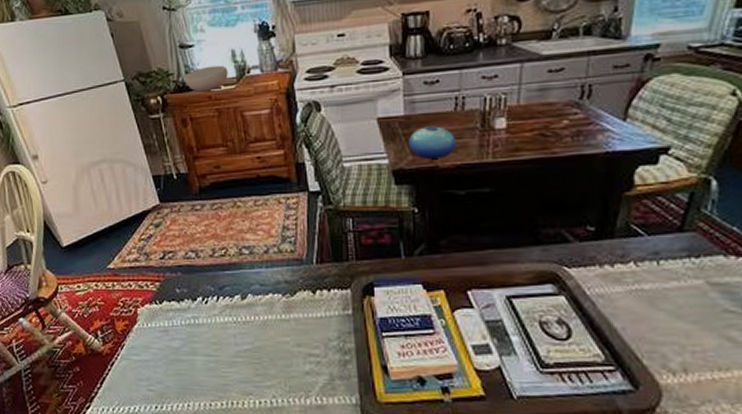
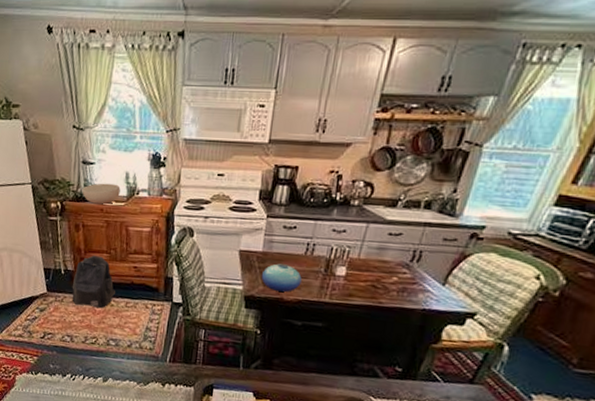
backpack: none [188,151,241,212] -> present [72,255,116,308]

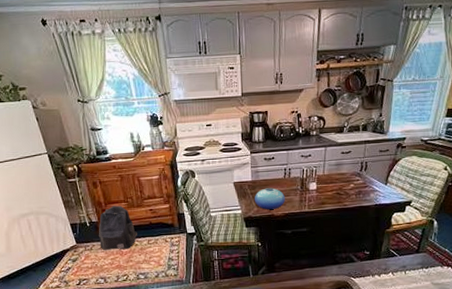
bowl: present [82,183,121,206] -> none [94,144,128,163]

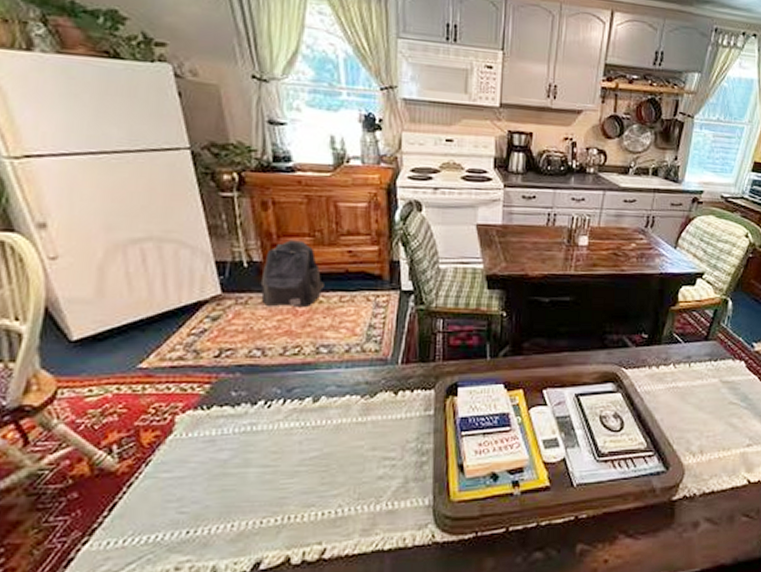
bowl: present [254,188,285,210] -> none [502,237,545,267]

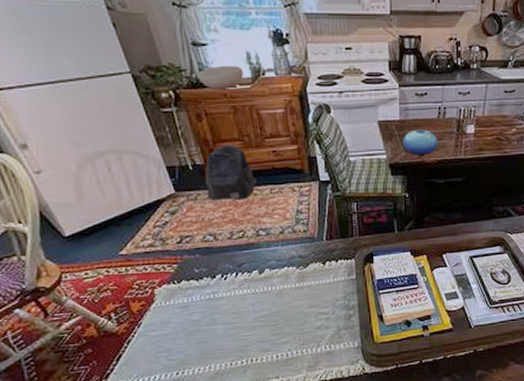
bowl: none [269,148,324,177] -> present [197,65,243,90]
bowl: none [502,237,545,267] -> present [402,129,438,155]

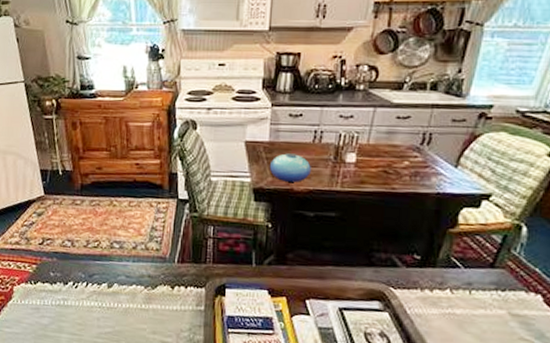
bowl: present [197,65,243,90] -> none [78,78,118,101]
backpack: present [205,145,258,200] -> none [71,153,118,209]

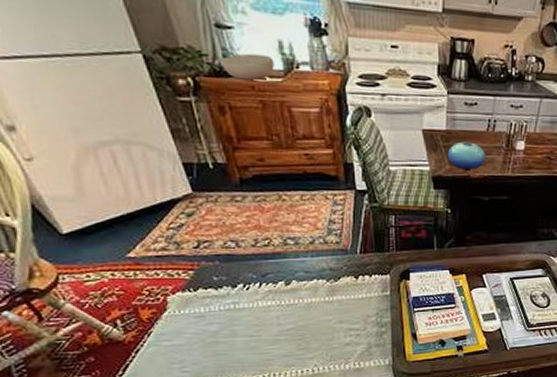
bowl: none [78,78,118,101] -> present [221,53,274,82]

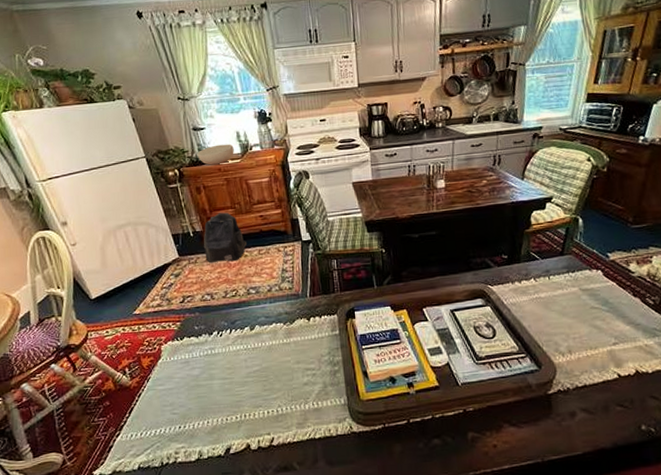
backpack: none [227,143,287,204] -> present [203,212,248,263]
bowl: present [447,141,486,169] -> none [375,187,411,212]

